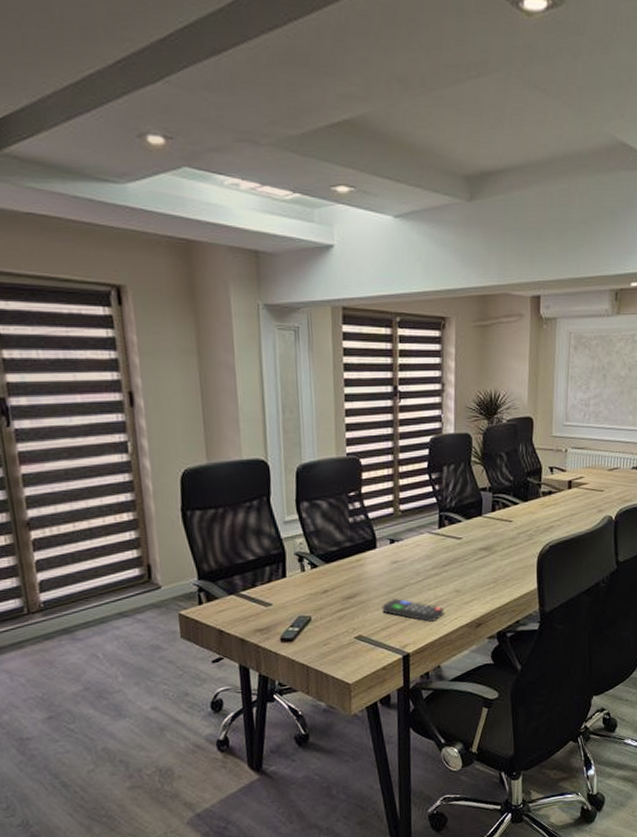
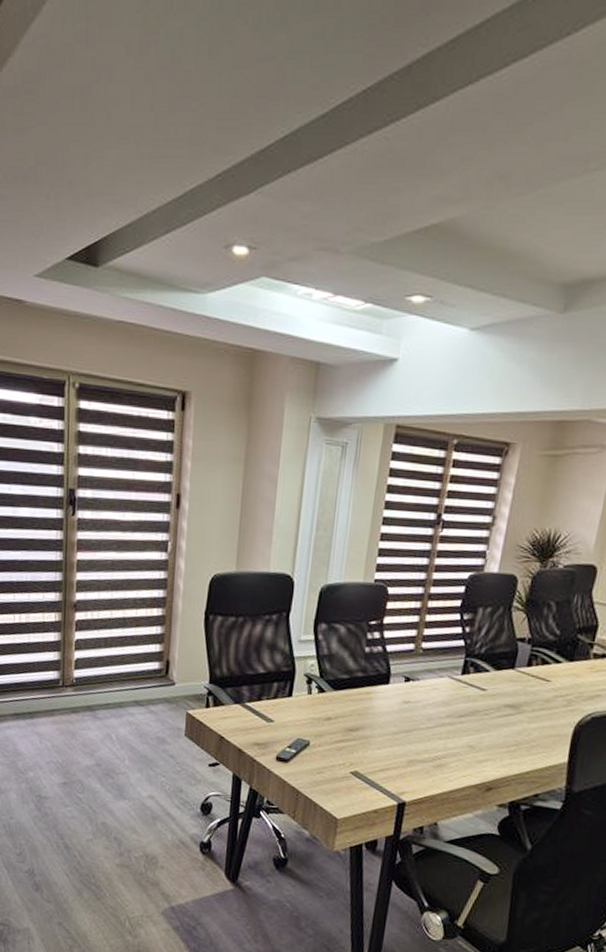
remote control: present [382,598,444,622] -> none [384,740,452,774]

